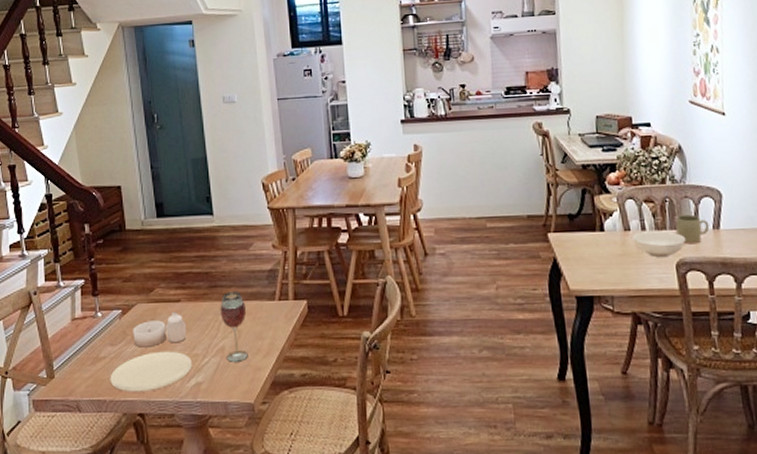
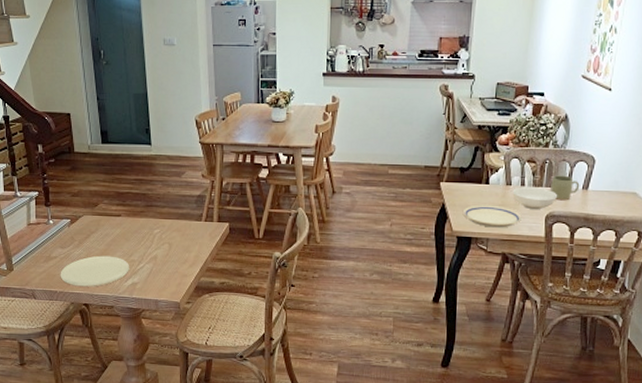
sugar bowl: present [133,312,187,348] -> none [80,225,126,252]
wineglass: present [220,291,248,362] -> none [154,211,177,269]
plate: none [579,255,649,283] -> present [463,204,522,228]

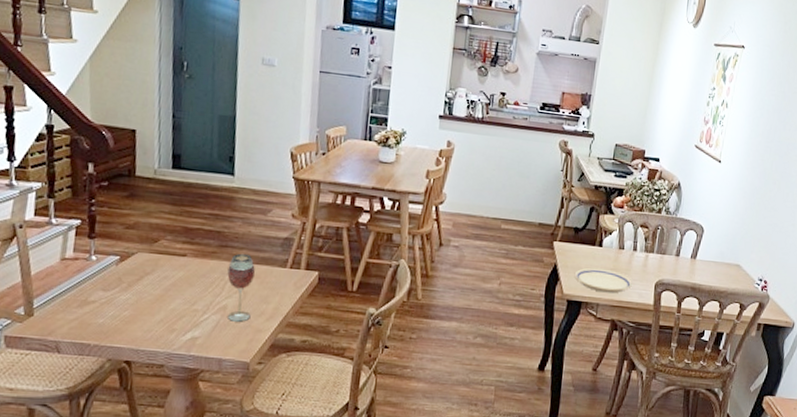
plate: present [60,255,129,287] -> none [97,302,190,341]
wineglass: none [154,211,177,269] -> present [227,253,256,322]
bowl: present [512,187,558,210] -> none [624,251,668,277]
mug: present [550,175,580,201] -> none [661,242,689,269]

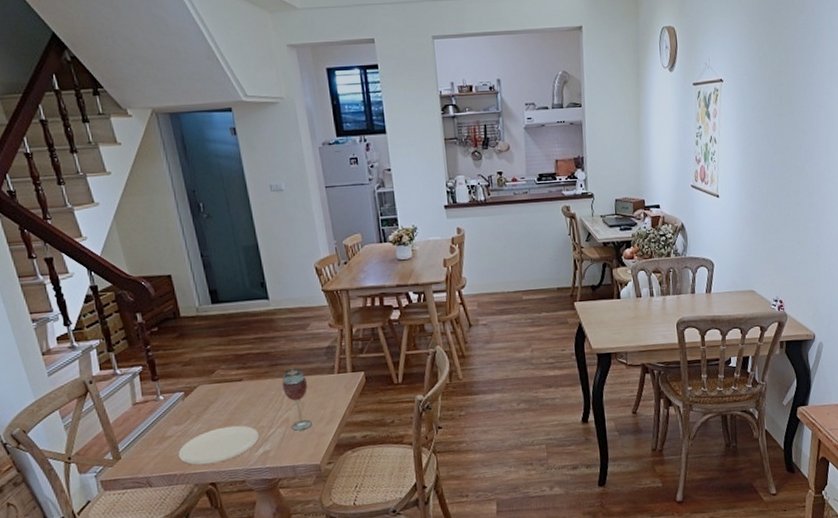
plate: none [97,302,190,341] -> present [178,425,259,466]
plate: present [575,267,632,293] -> none [600,318,655,341]

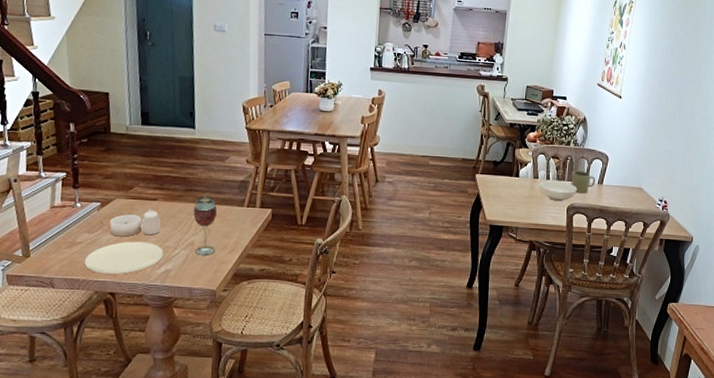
sugar bowl: none [197,391,252,425] -> present [109,209,162,237]
bowl: none [643,296,685,319] -> present [539,180,578,202]
mug: none [677,281,704,306] -> present [571,170,596,194]

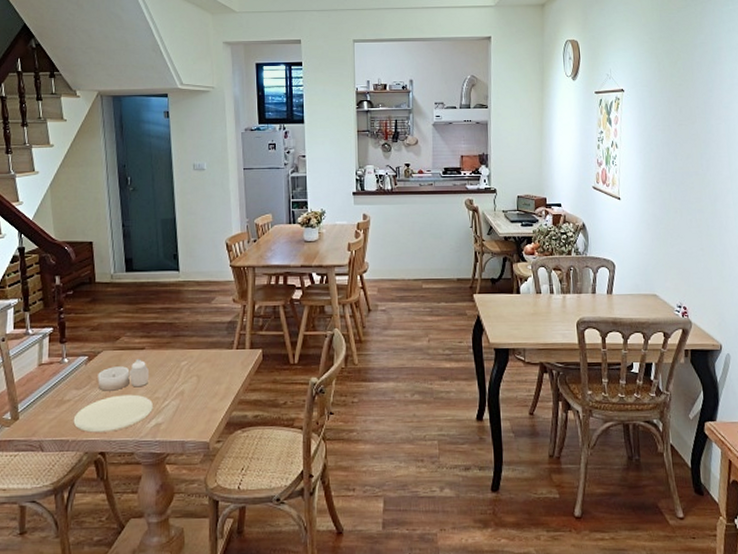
wineglass: present [193,195,218,255] -> none [182,340,207,405]
bowl: present [539,180,578,202] -> none [543,294,586,317]
mug: present [571,170,596,194] -> none [577,281,605,306]

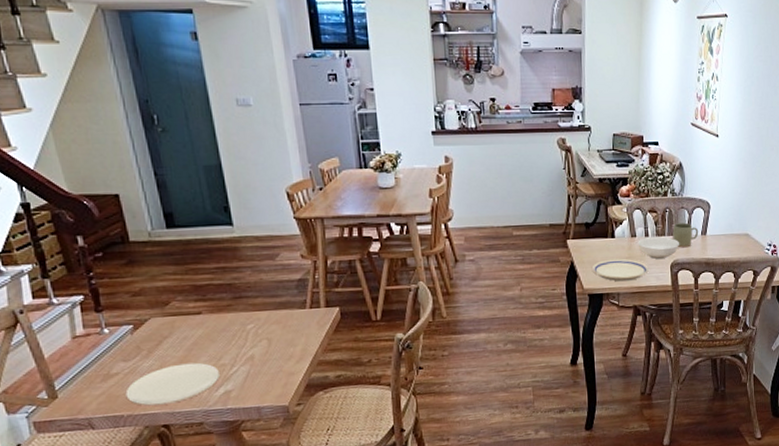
sugar bowl: present [98,359,150,391] -> none [148,325,212,362]
plate: none [498,314,554,337] -> present [593,258,649,282]
bowl: none [543,294,586,317] -> present [638,236,680,260]
mug: none [577,281,605,306] -> present [672,222,699,248]

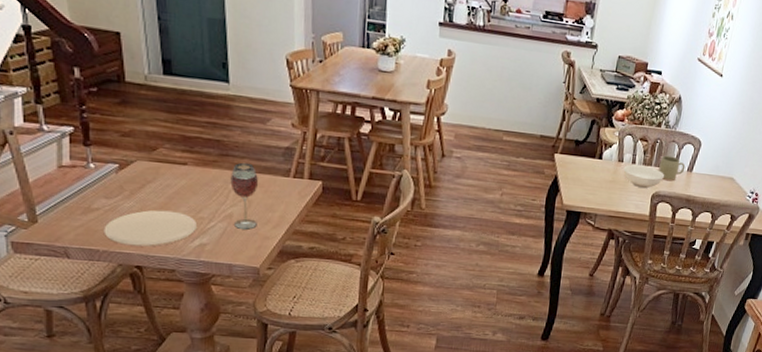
wineglass: none [246,301,280,369] -> present [230,162,259,230]
plate: present [593,258,649,282] -> none [575,179,630,204]

